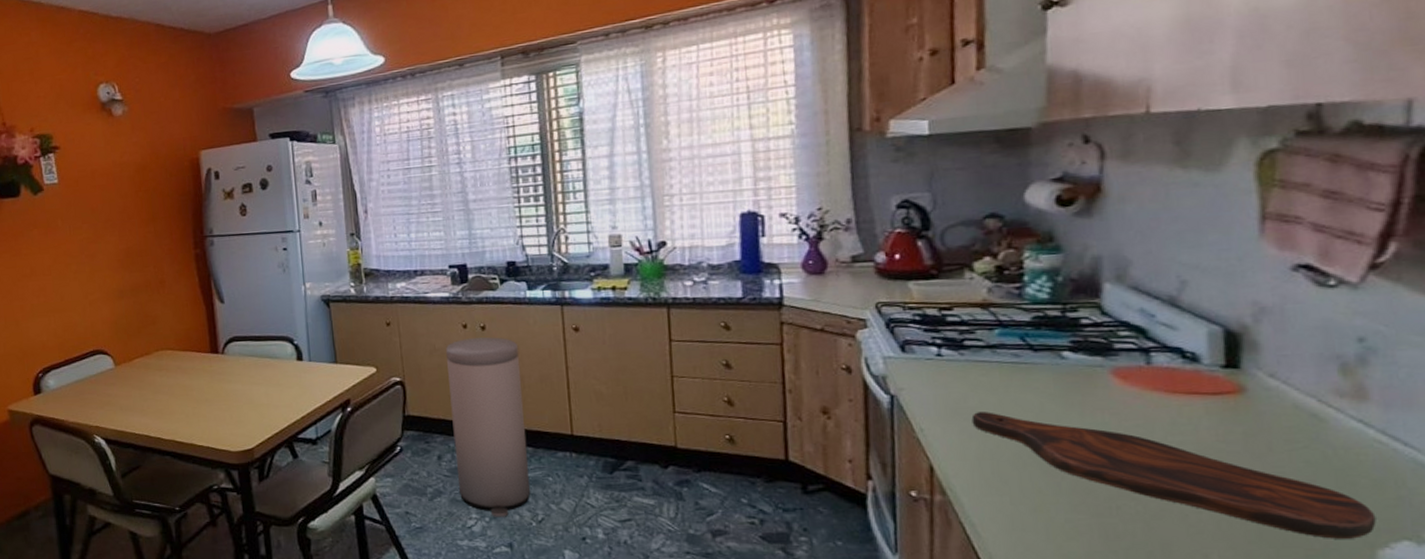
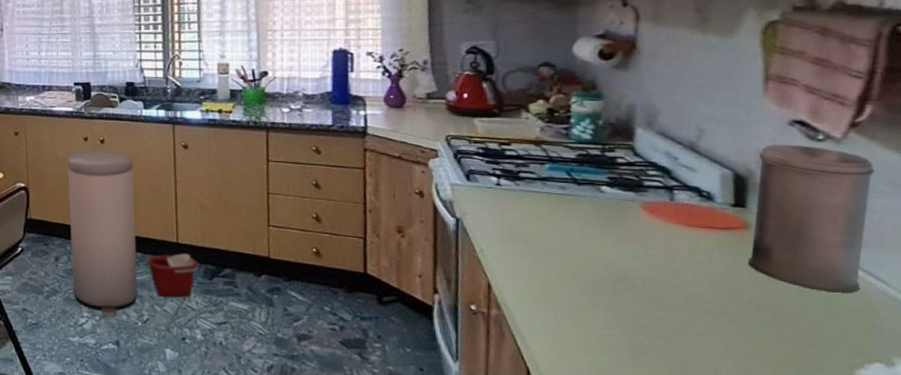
bucket: none [539,446,597,494] -> present [147,253,198,297]
cutting board: present [971,412,1376,539] -> none [524,237,854,360]
canister: none [1242,293,1400,462] -> present [747,144,874,293]

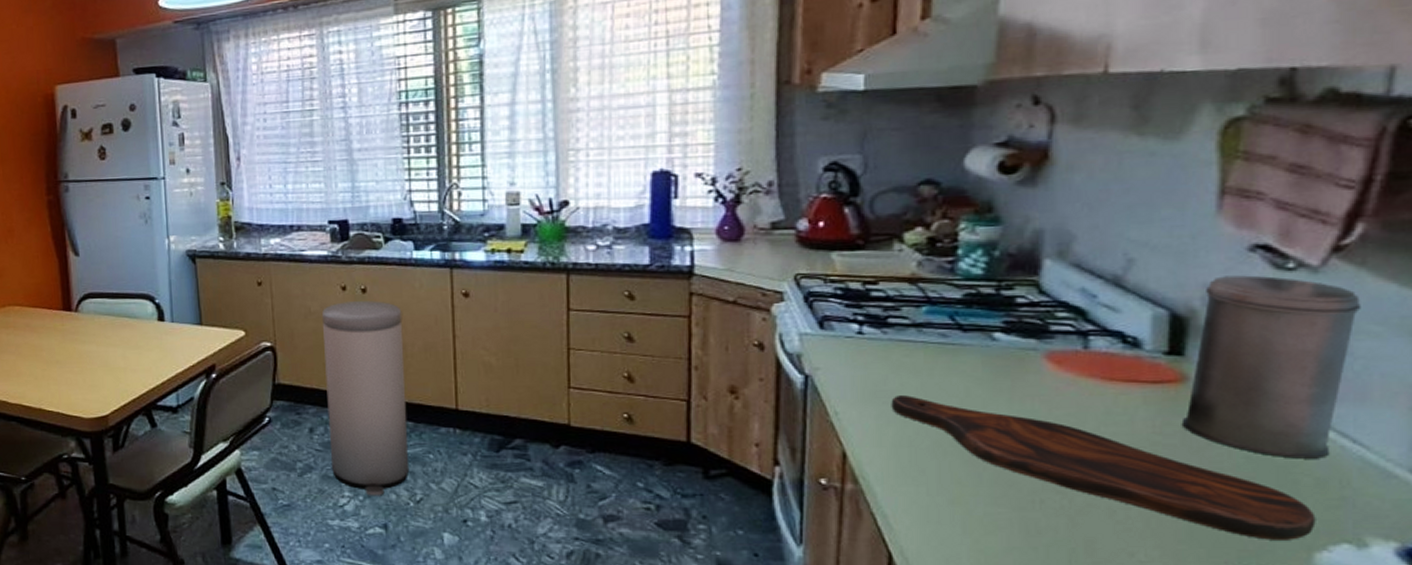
bucket: present [147,253,198,297] -> none [419,422,482,473]
cutting board: none [524,237,854,360] -> present [891,395,1316,540]

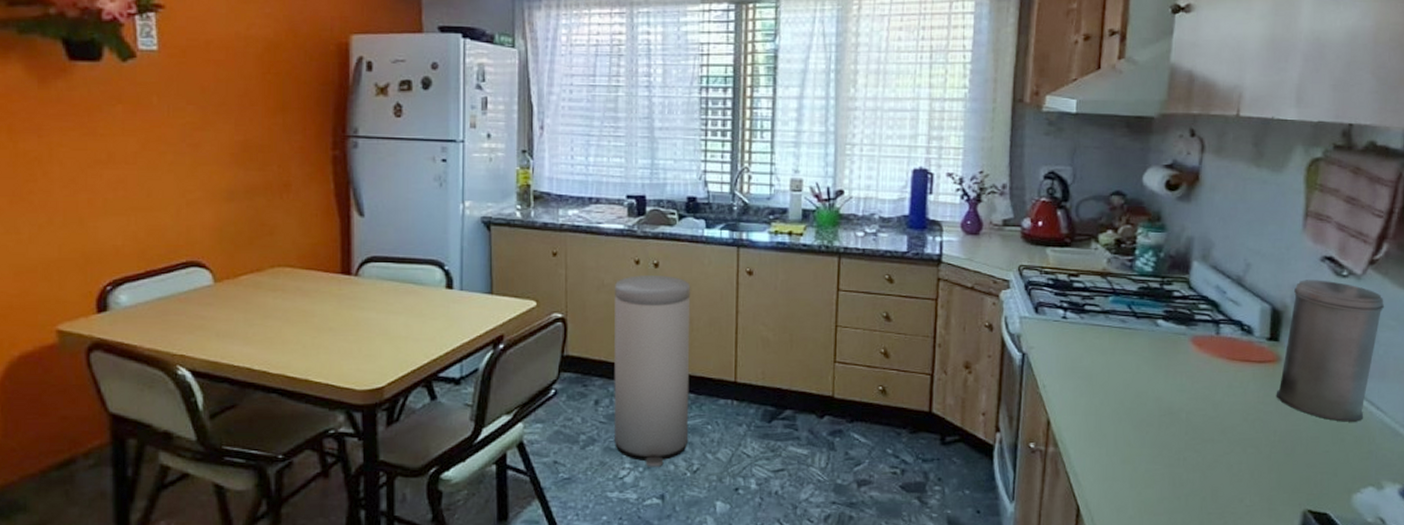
cutting board: present [891,395,1316,540] -> none [1084,371,1354,486]

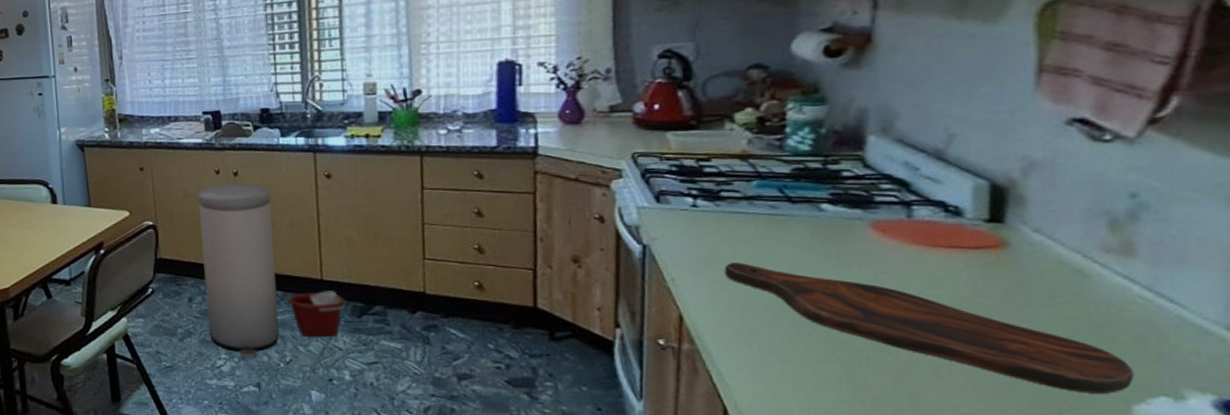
bucket: none [700,394,757,443] -> present [288,291,345,336]
cutting board: none [1084,371,1354,486] -> present [724,263,1134,394]
canister: present [1276,280,1384,422] -> none [1002,147,1176,318]

